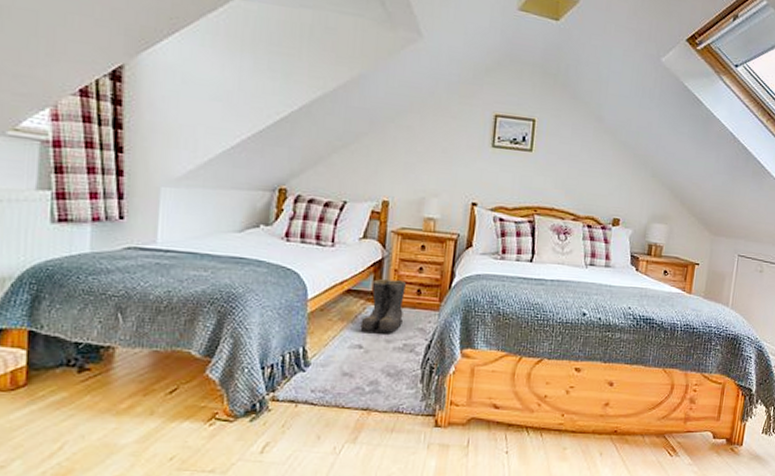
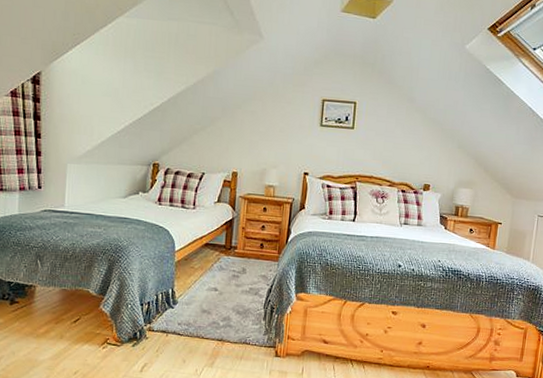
boots: present [360,279,406,334] -> none [215,235,251,279]

